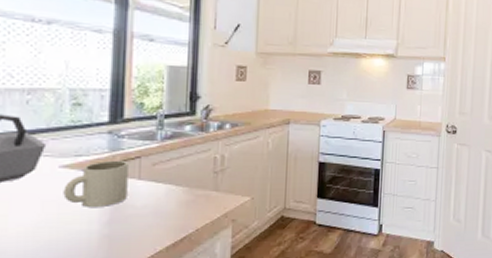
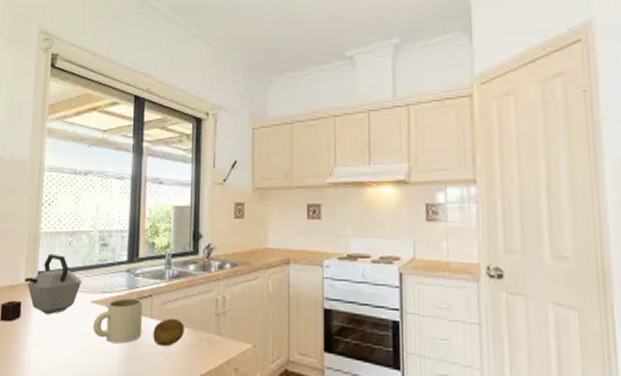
fruit: none [141,178,179,207] -> present [153,318,185,347]

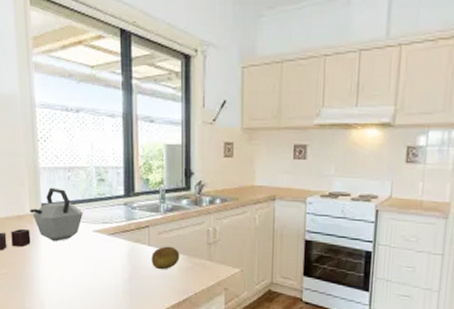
mug: present [93,297,143,344] -> none [97,228,141,267]

